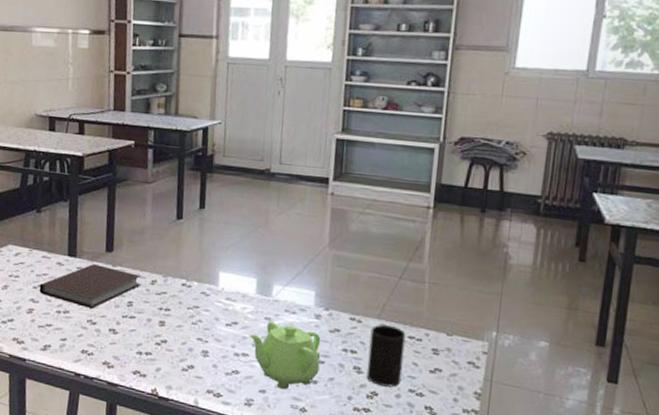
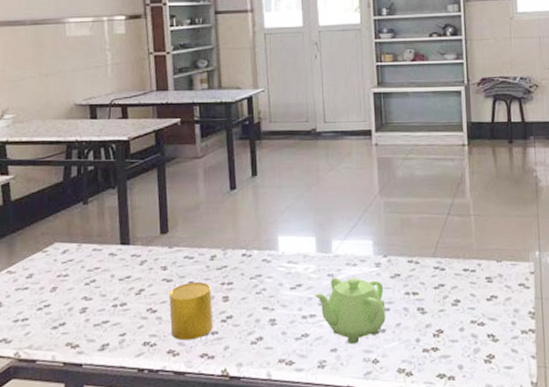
notebook: present [39,264,142,308] -> none [92,249,200,296]
cup: none [107,302,149,356] -> present [169,281,213,340]
cup: present [366,324,406,387] -> none [428,261,463,322]

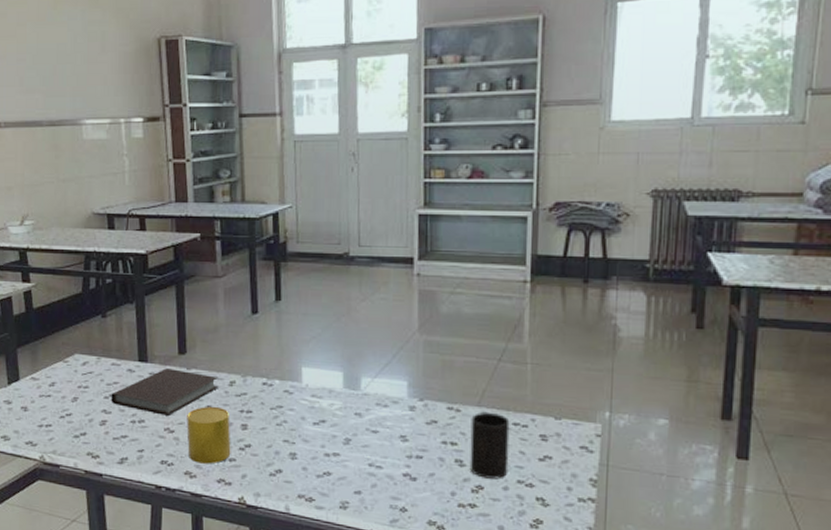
notebook: none [92,249,200,296] -> present [111,368,219,416]
teapot: present [314,277,386,344] -> none [339,417,418,489]
cup: none [428,261,463,322] -> present [469,412,510,479]

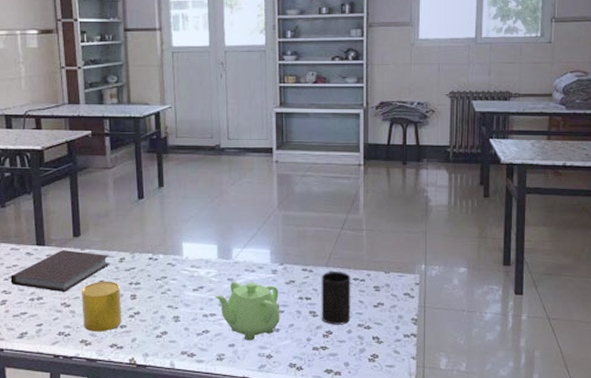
teapot: none [339,417,418,489] -> present [215,282,280,341]

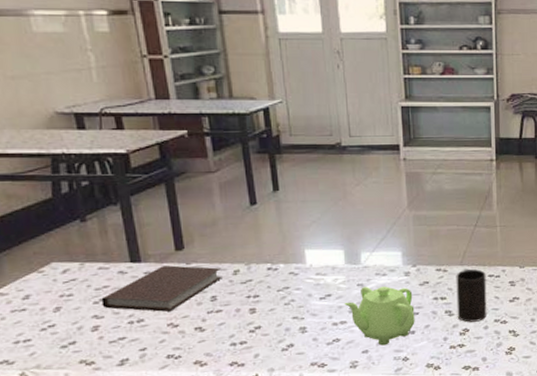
cup: present [82,281,122,332] -> none [191,295,241,352]

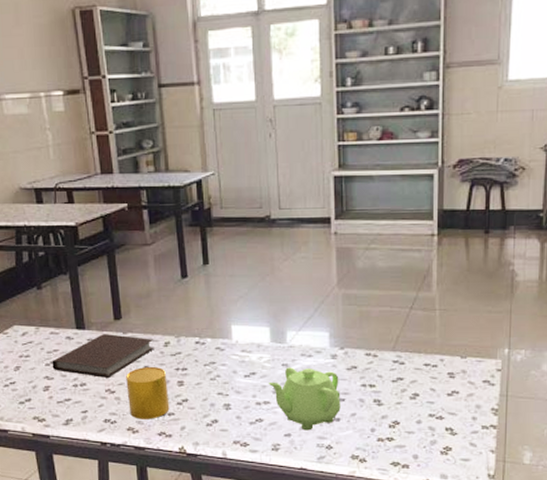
cup: none [191,295,241,352] -> present [126,366,170,419]
cup: present [456,269,487,323] -> none [387,355,421,415]

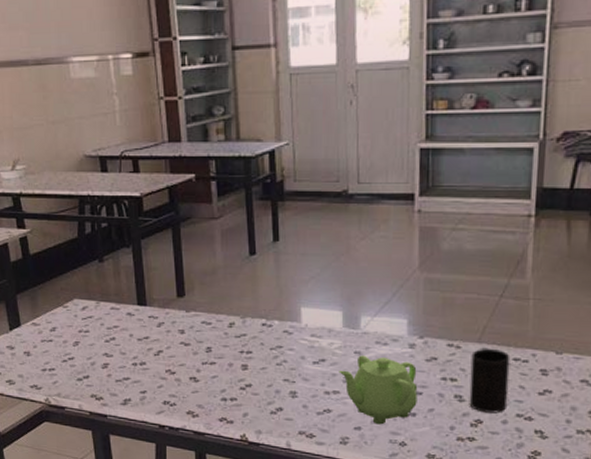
notebook: present [52,334,154,378] -> none [111,311,218,358]
cup: present [126,366,170,419] -> none [187,347,232,404]
cup: none [387,355,421,415] -> present [469,348,510,413]

